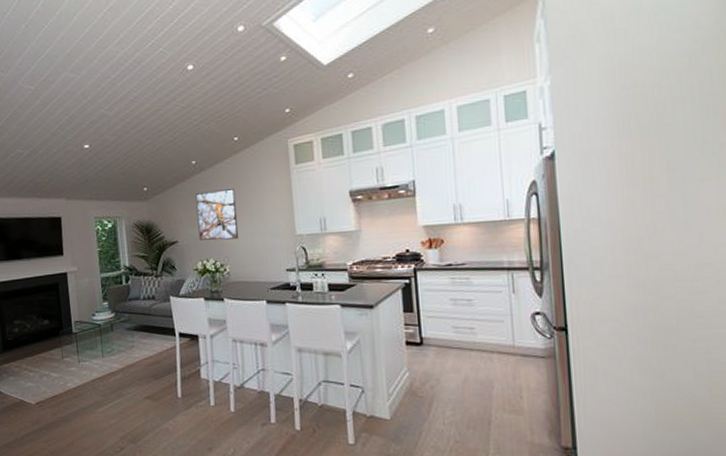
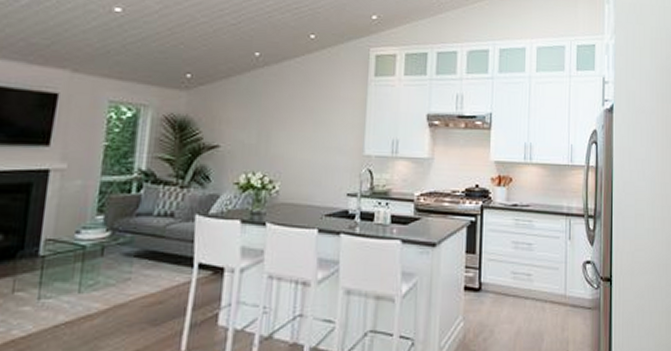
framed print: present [195,188,239,241] -> none [248,91,302,152]

